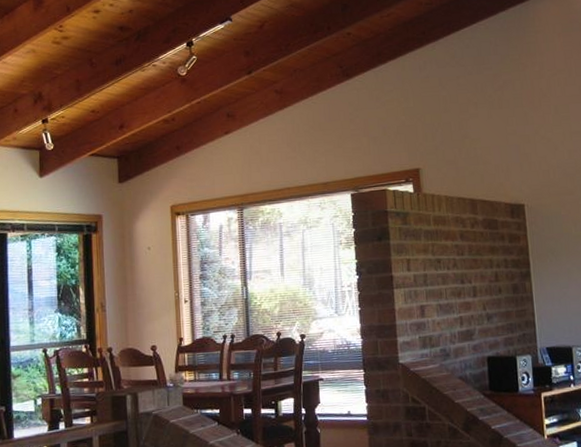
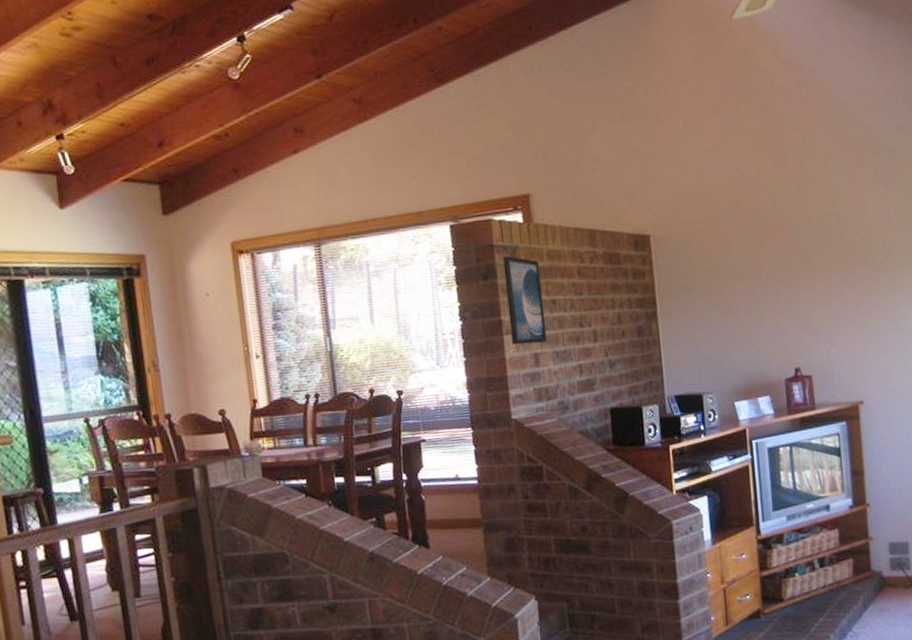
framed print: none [395,221,432,298] -> present [502,256,548,345]

